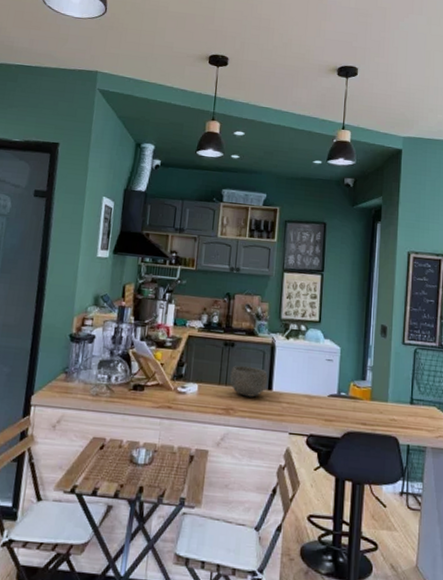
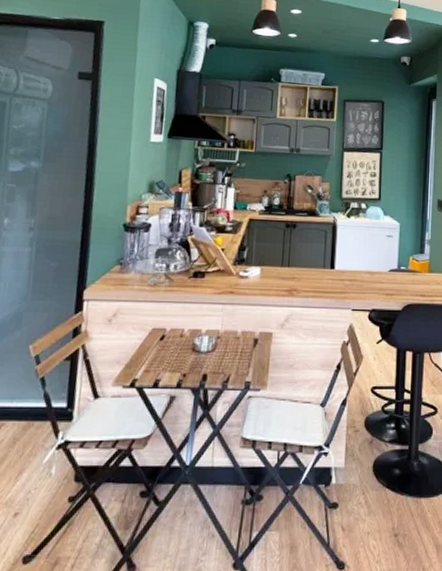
bowl: present [230,365,268,397] -> none [292,246,330,277]

